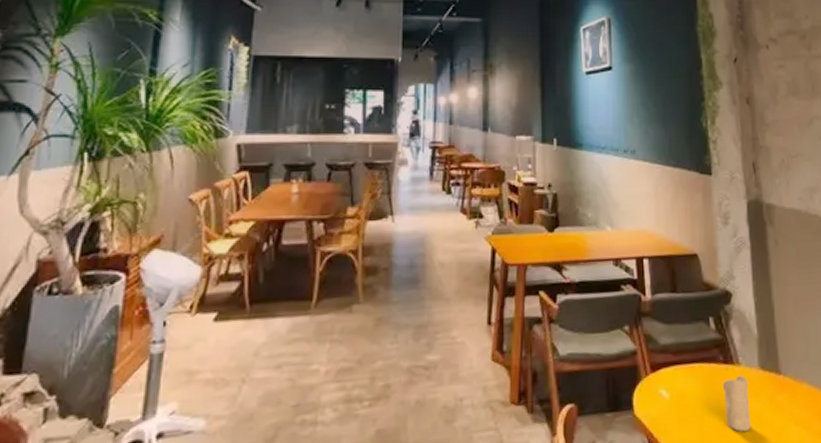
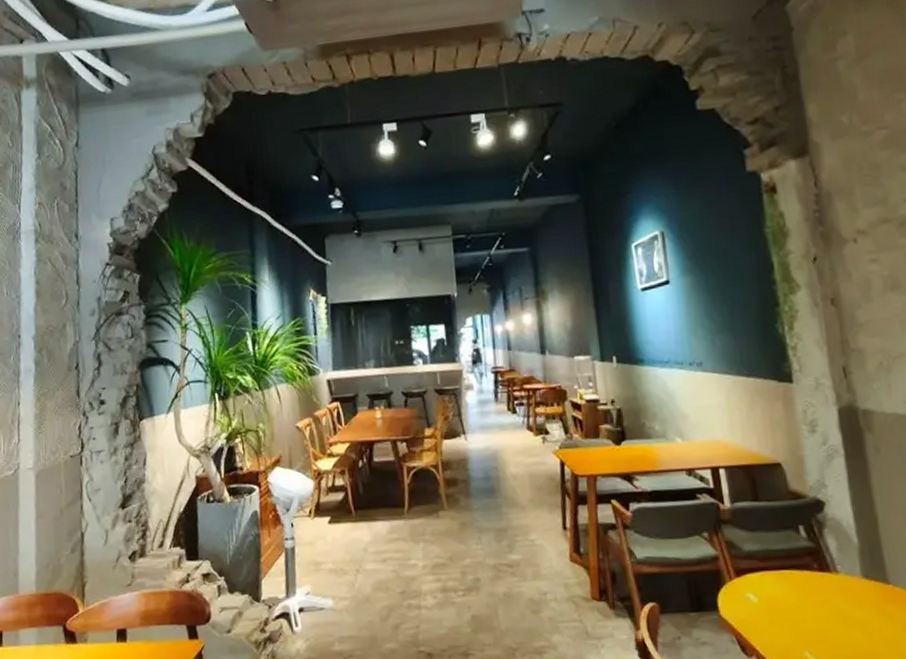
candle: present [722,375,750,432] -> none [818,584,855,639]

